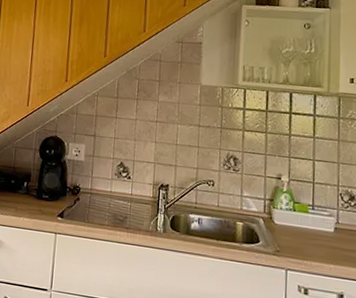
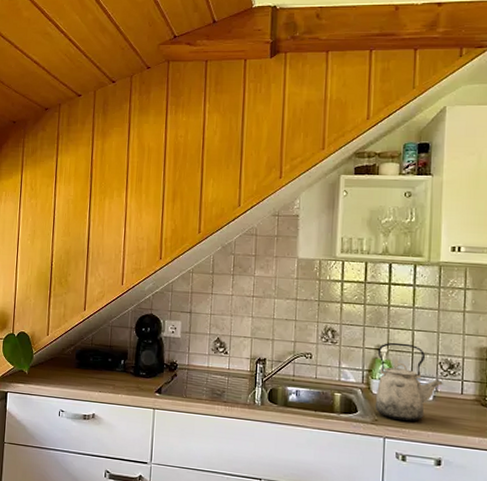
kettle: none [276,171,344,253] -> present [374,342,443,421]

